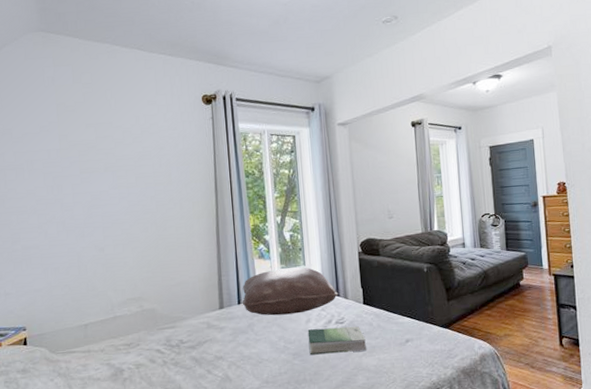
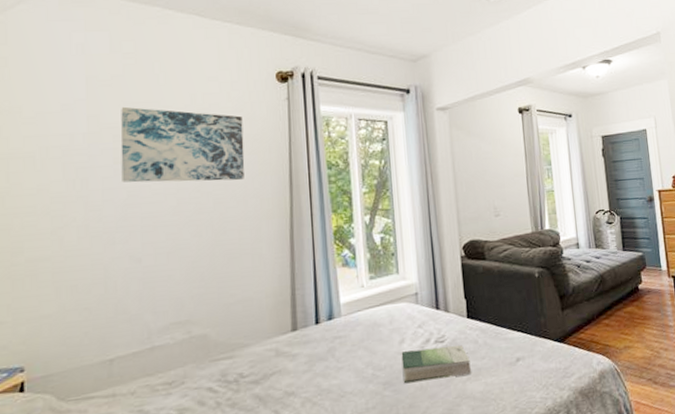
wall art: none [83,127,179,189] -> present [120,106,245,183]
pillow: present [242,267,338,316] -> none [320,275,438,337]

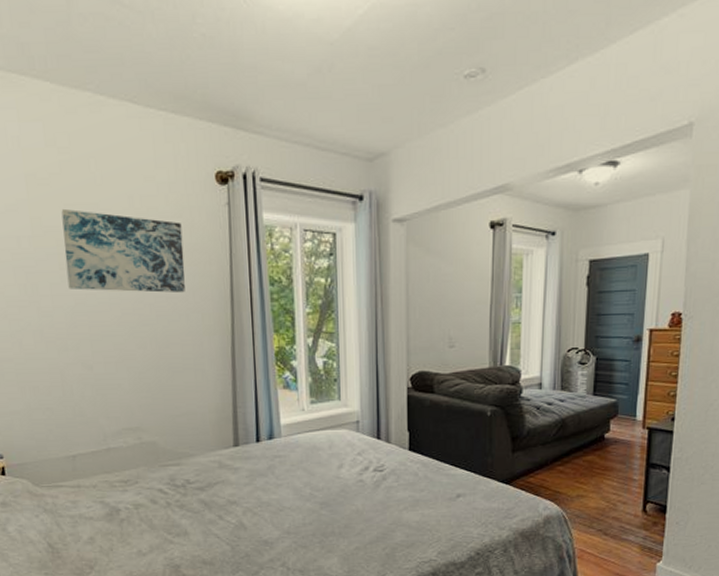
book: present [401,345,471,384] -> none [339,475,408,506]

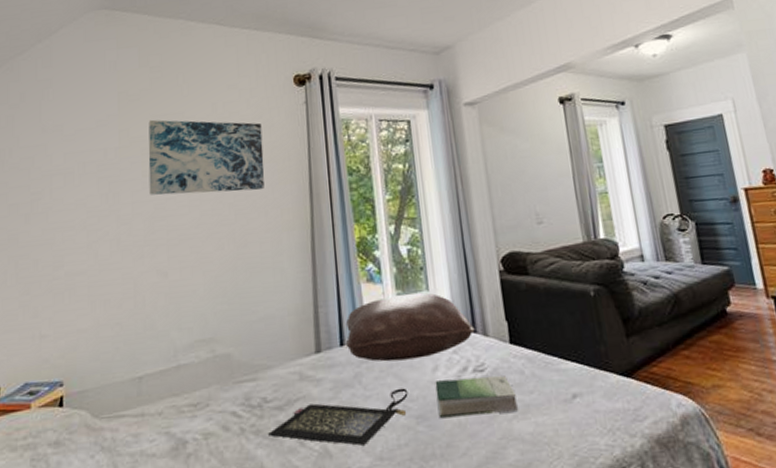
clutch bag: none [191,480,315,522] -> present [268,388,408,446]
pillow: none [261,402,379,458] -> present [345,292,475,362]
book: none [339,475,408,506] -> present [435,375,518,419]

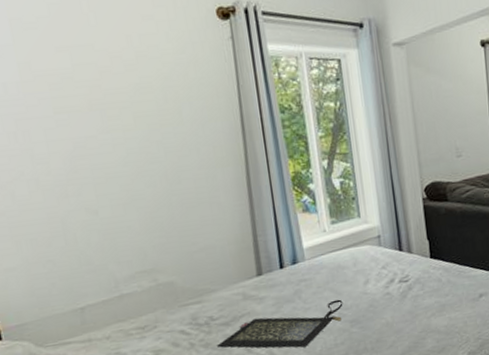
wall art: present [148,119,265,195] -> none [52,51,194,134]
pillow: present [345,292,475,362] -> none [285,219,401,280]
book: present [435,375,518,419] -> none [366,284,435,321]

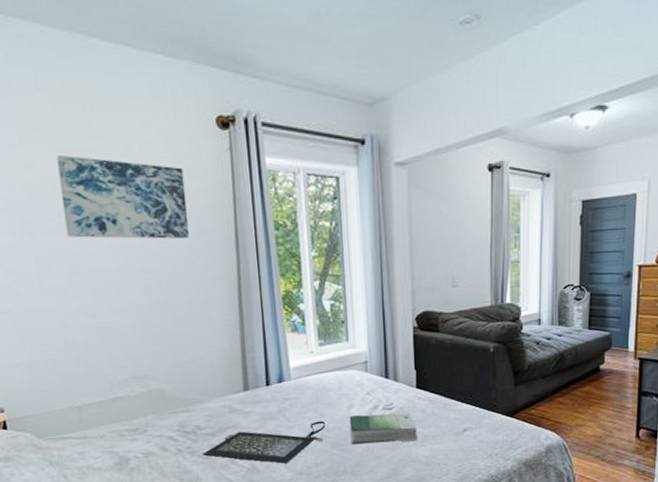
wall art: none [52,51,194,134] -> present [56,154,189,239]
book: none [366,284,435,321] -> present [349,412,417,445]

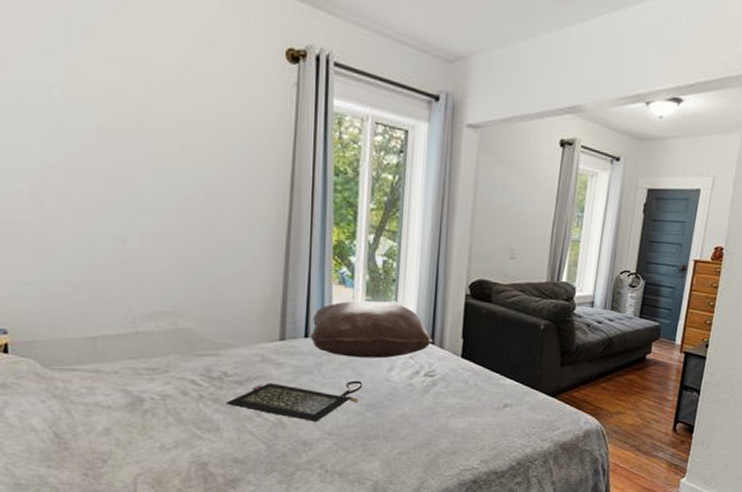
wall art: present [56,154,189,239] -> none [104,62,244,173]
pillow: none [271,343,387,400] -> present [310,300,433,359]
book: present [349,412,417,445] -> none [387,379,457,411]

